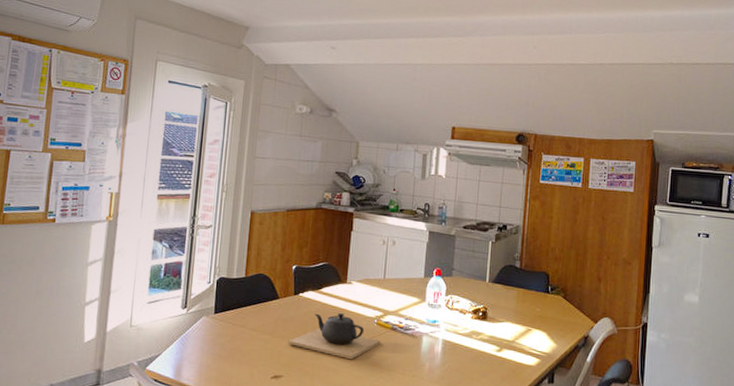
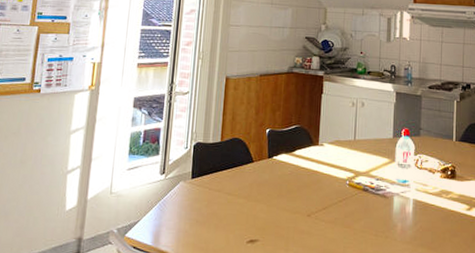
teapot: present [288,312,381,360] -> none [263,174,354,222]

